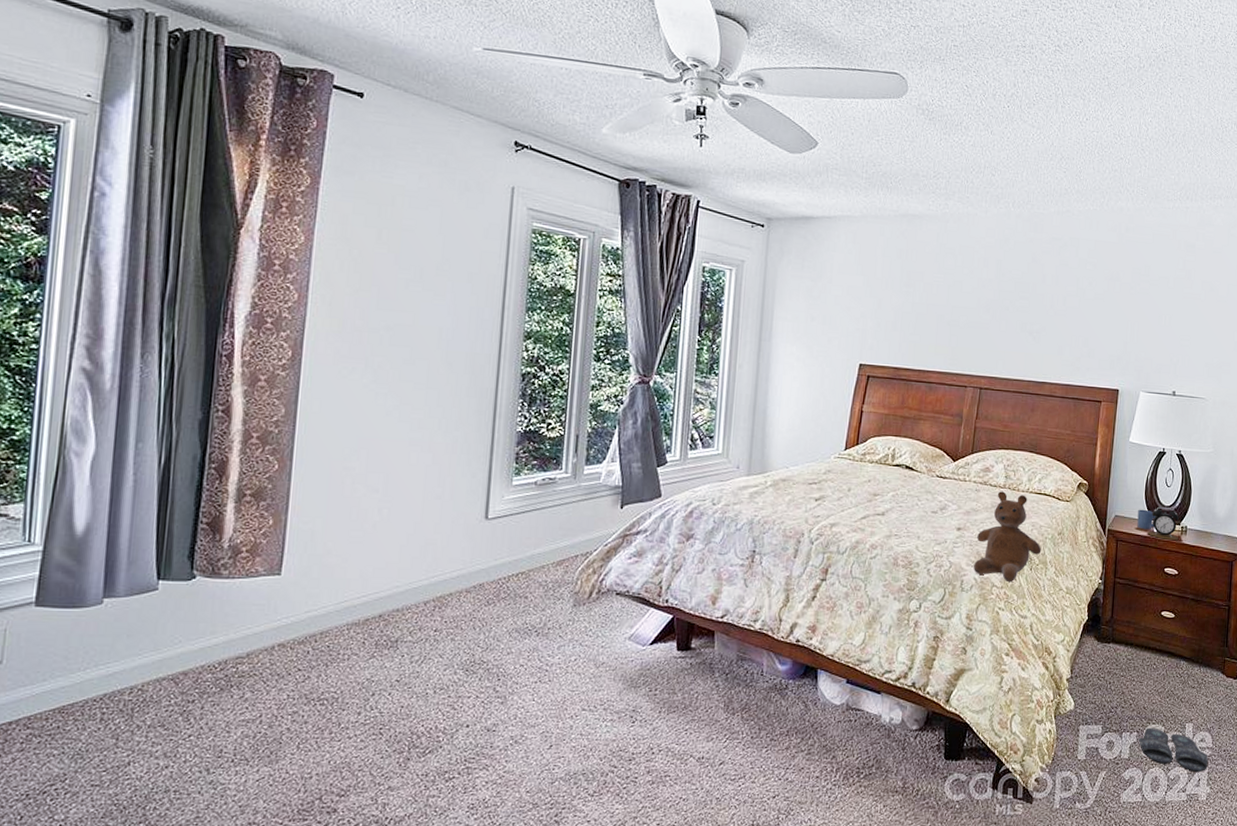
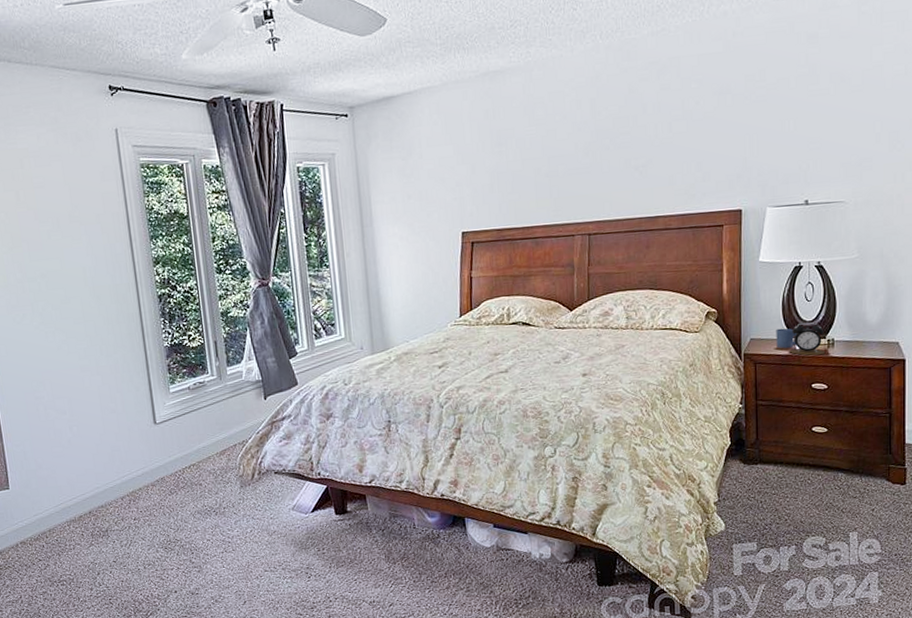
teddy bear: present [974,491,1042,582] -> none [604,332,674,418]
slippers: present [1138,727,1209,772] -> none [797,539,878,578]

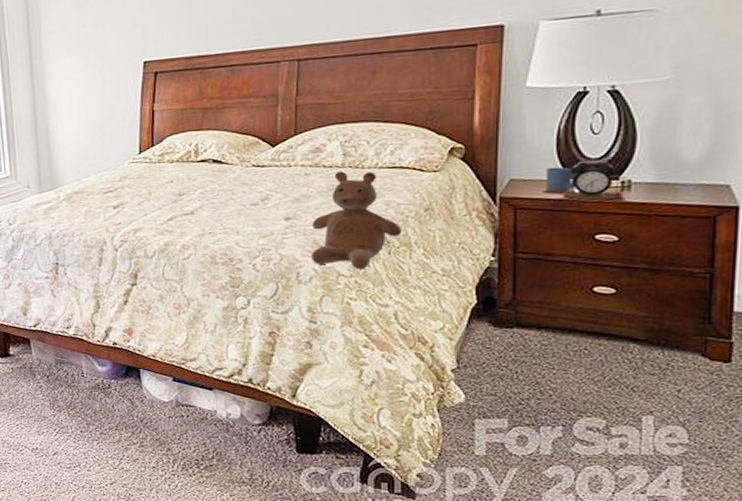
teddy bear: none [604,332,674,418] -> present [311,171,402,269]

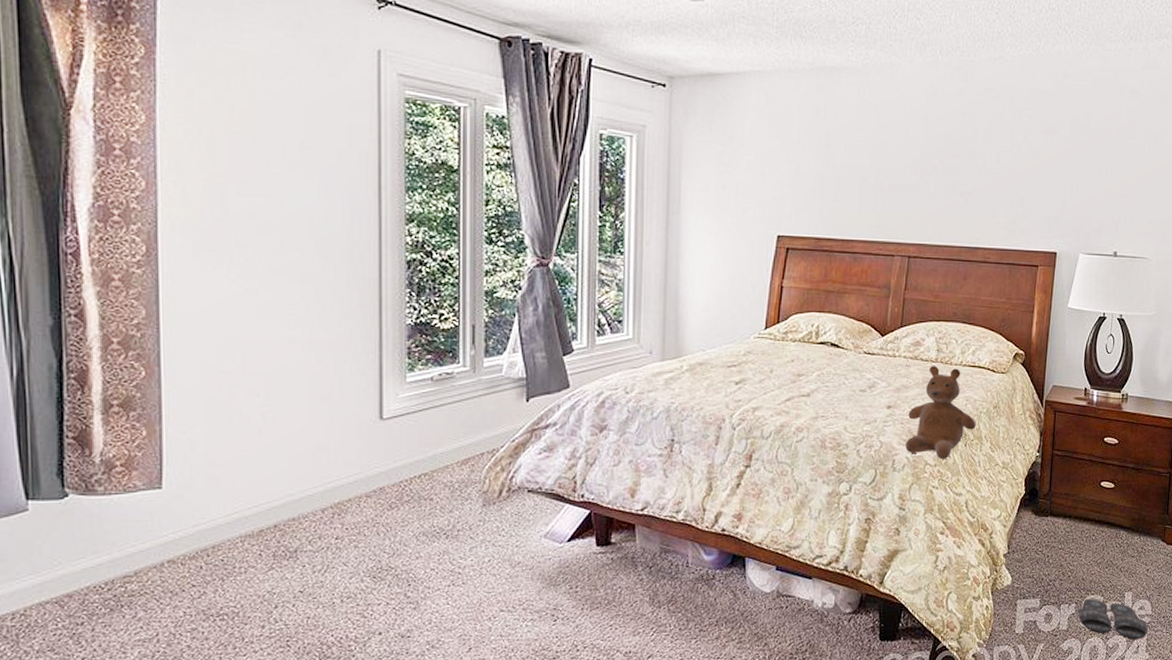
mug: present [546,166,576,192] -> none [1076,378,1095,399]
slippers: none [565,421,683,471] -> present [1076,598,1148,639]
alarm clock: present [566,160,617,201] -> none [1088,374,1120,409]

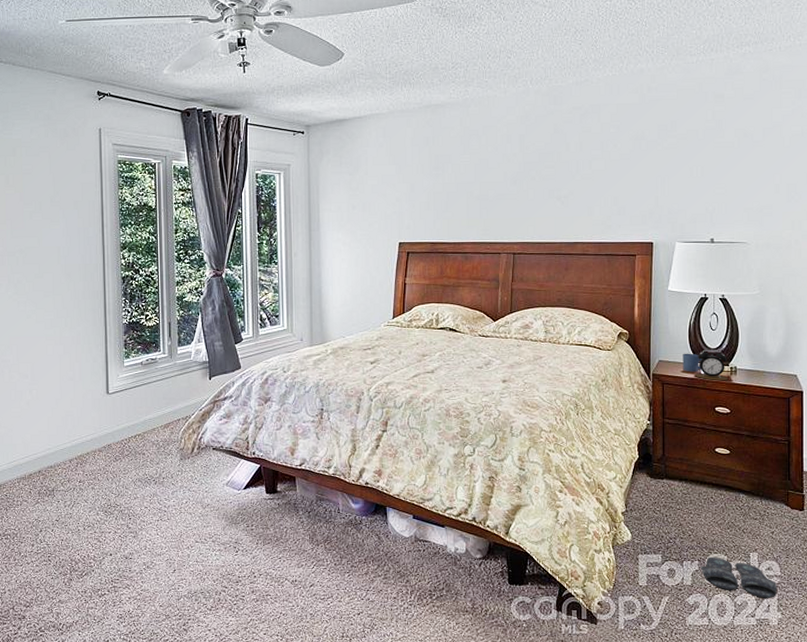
teddy bear: present [905,366,976,459] -> none [521,345,587,426]
mug: none [1076,378,1095,399] -> present [683,353,702,373]
alarm clock: none [1088,374,1120,409] -> present [696,349,728,381]

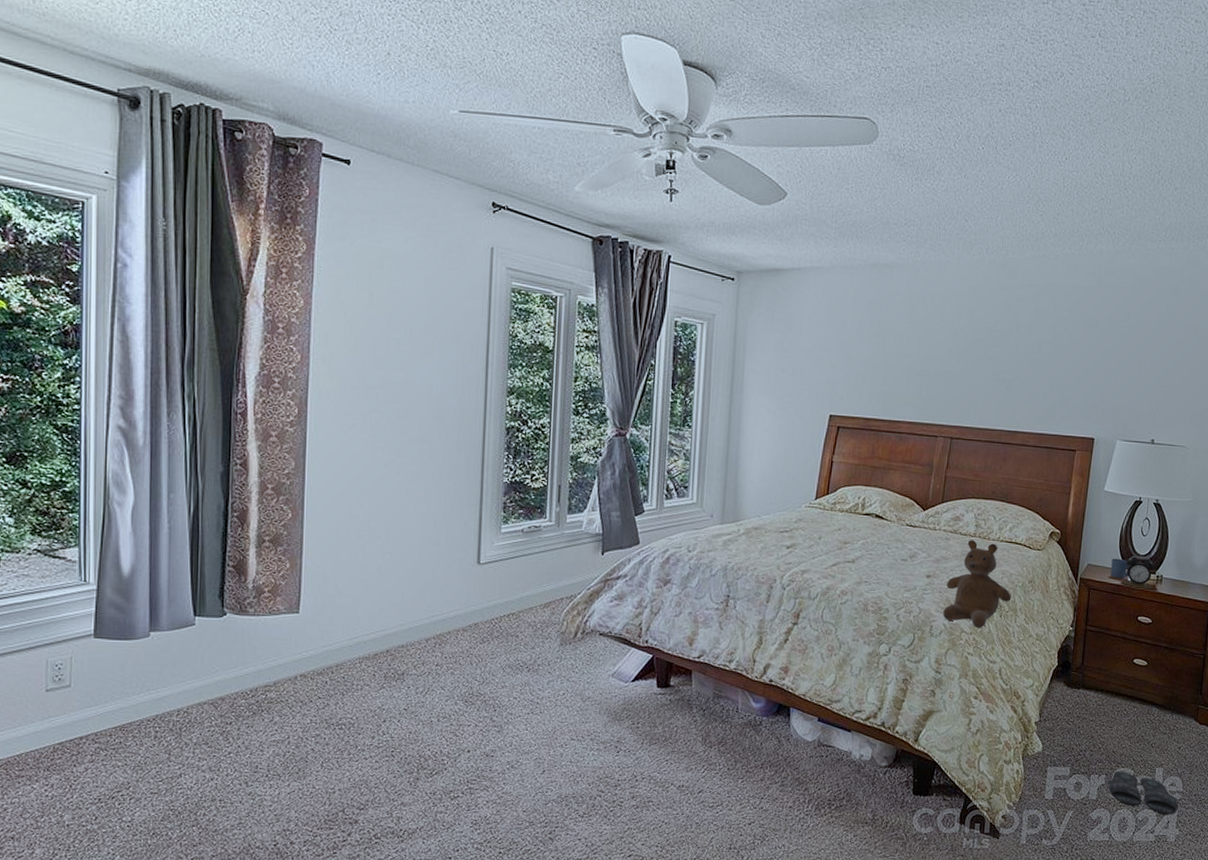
teddy bear: none [521,345,587,426] -> present [943,540,1012,628]

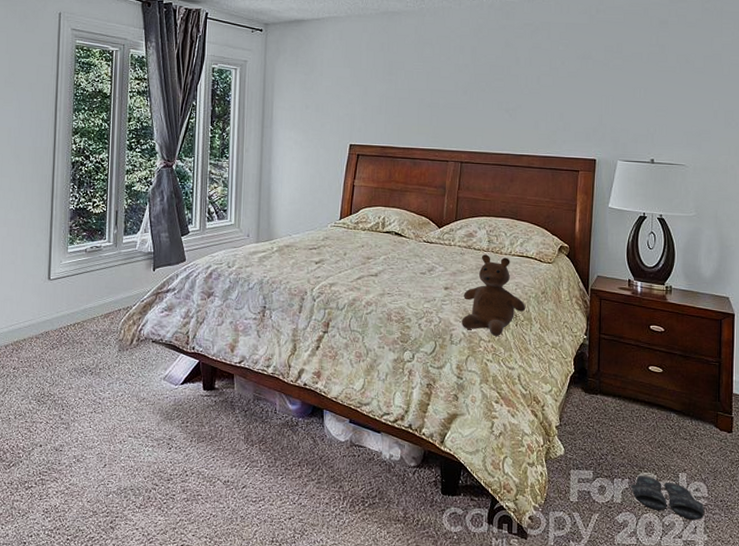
mug: present [1110,558,1130,579] -> none [620,270,638,290]
alarm clock: present [1122,555,1155,590] -> none [632,267,663,300]

